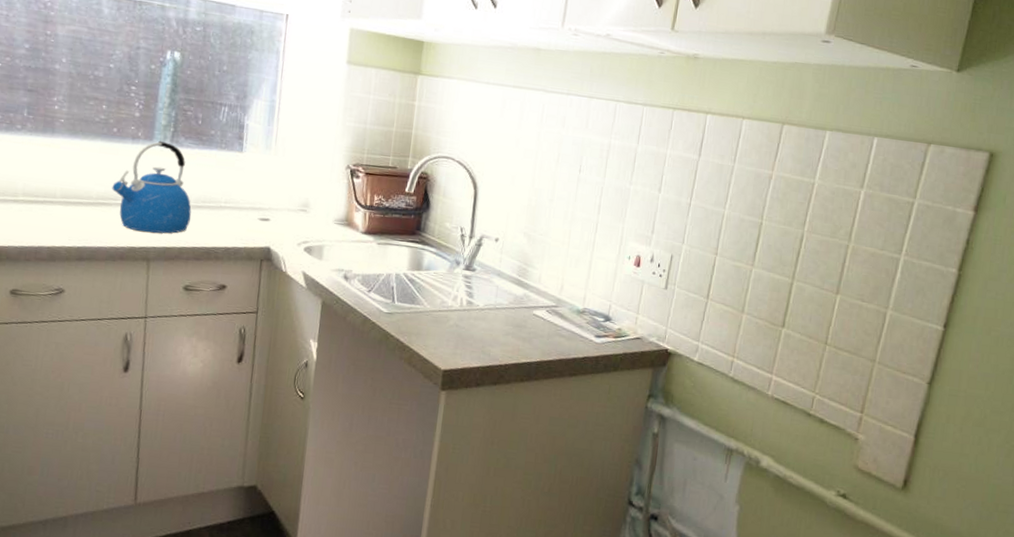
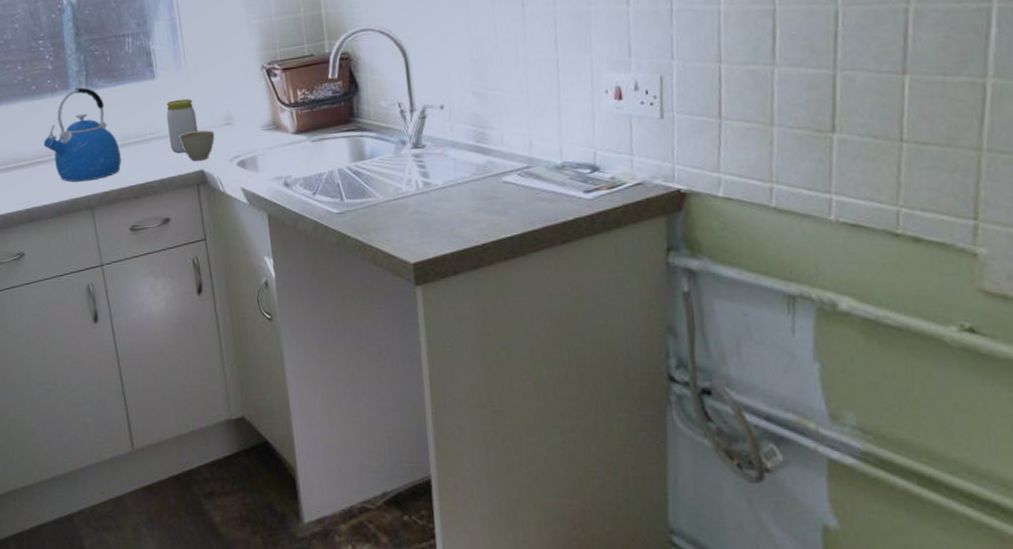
jar: none [242,176,275,228] -> present [166,98,198,153]
cup: none [253,209,289,238] -> present [179,130,215,161]

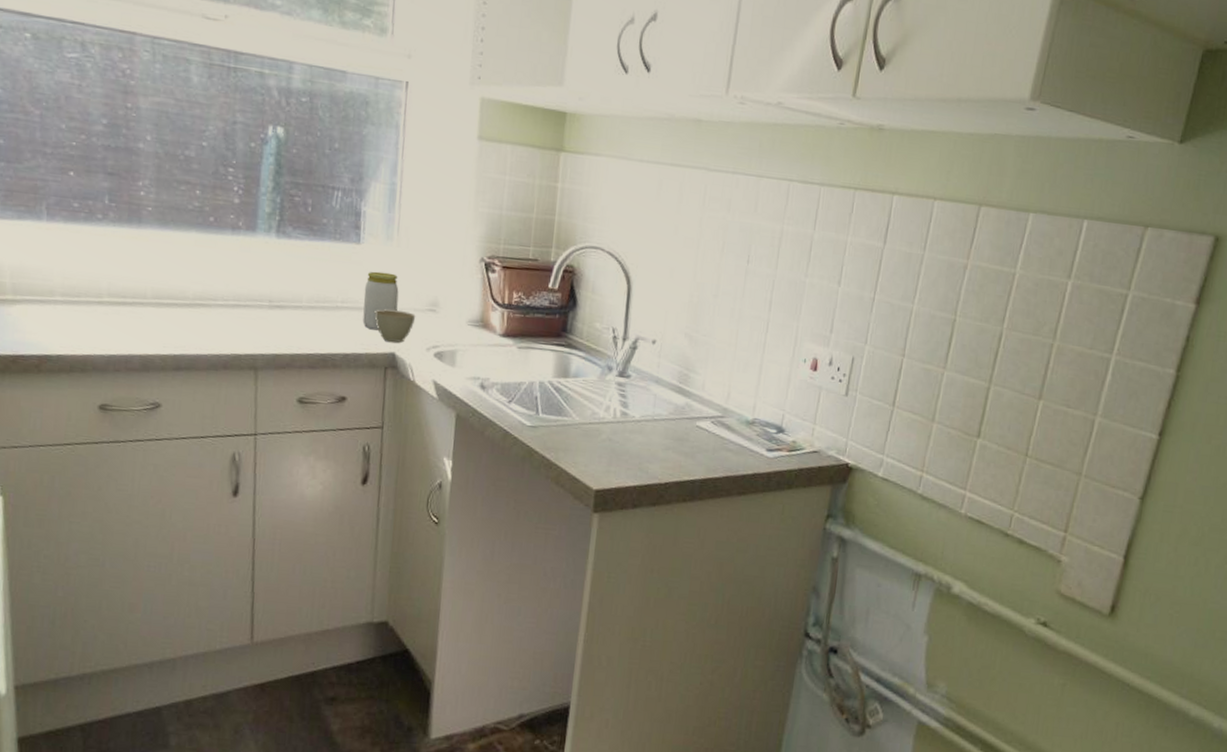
kettle: present [43,87,122,182] -> none [210,231,304,339]

